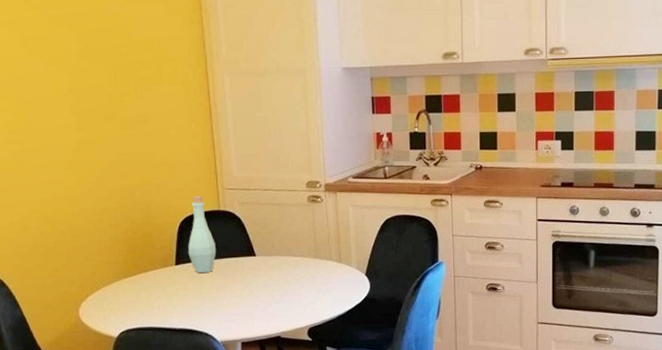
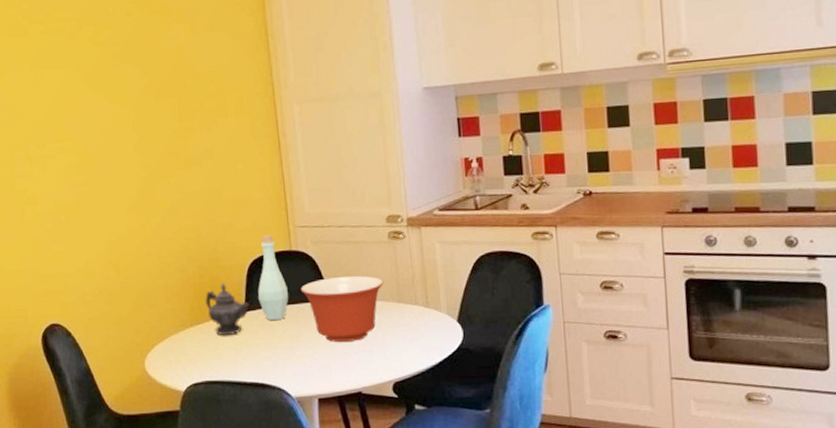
teapot: none [138,238,180,287] -> present [205,282,250,336]
mixing bowl: none [227,234,303,293] -> present [300,275,384,342]

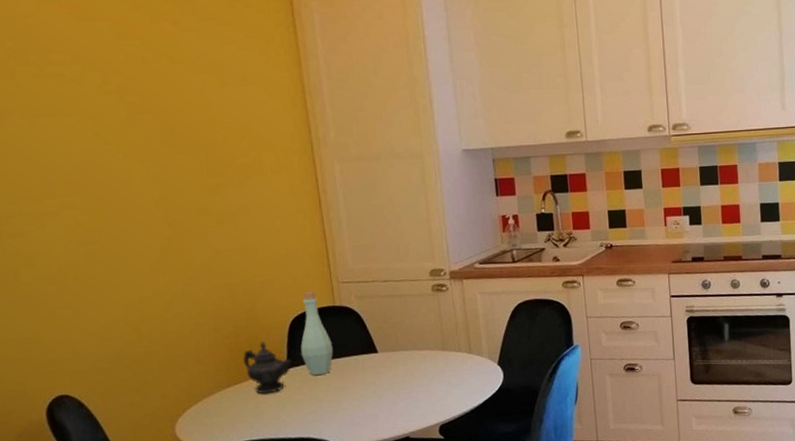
mixing bowl: present [300,275,384,342] -> none [345,327,429,392]

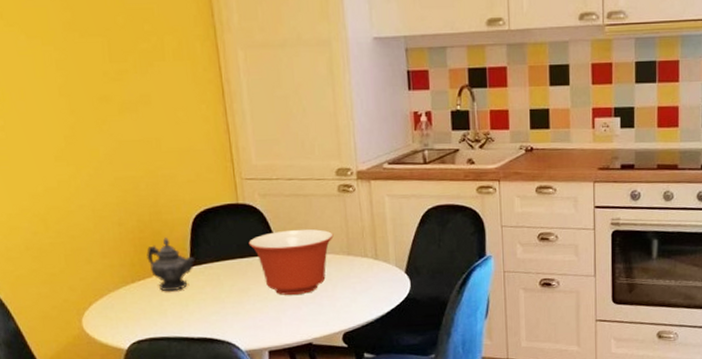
bottle: present [300,291,333,375] -> none [203,187,236,275]
mixing bowl: none [345,327,429,392] -> present [248,229,334,295]

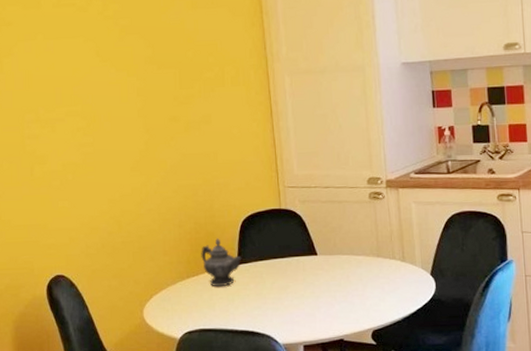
mixing bowl: present [248,229,334,295] -> none [289,232,365,293]

